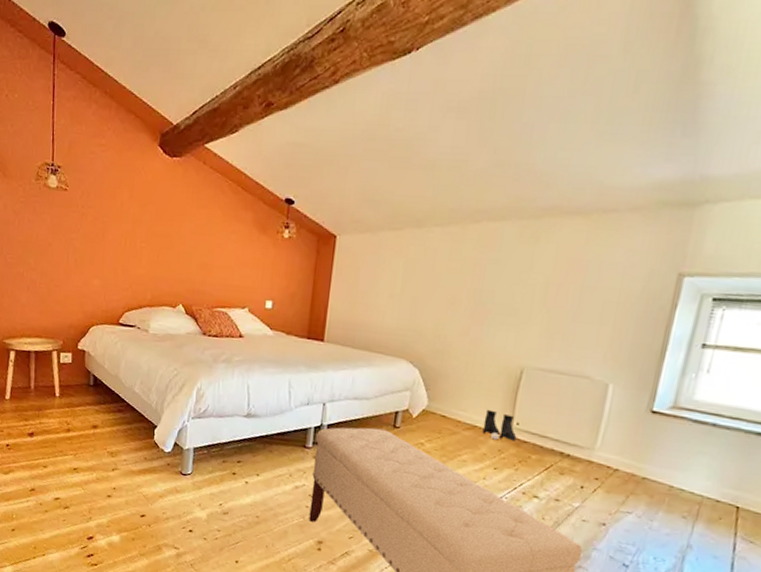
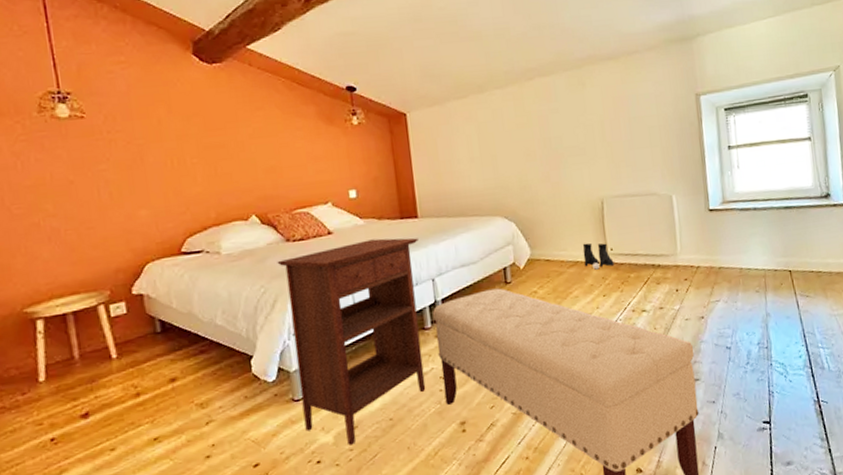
nightstand: none [186,350,319,527] -> present [277,238,426,446]

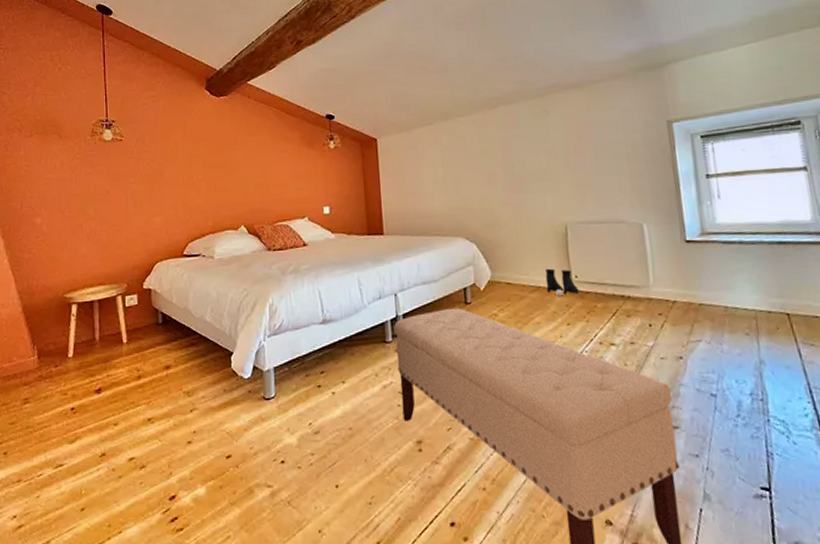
nightstand: present [277,238,426,446] -> none [259,252,385,449]

